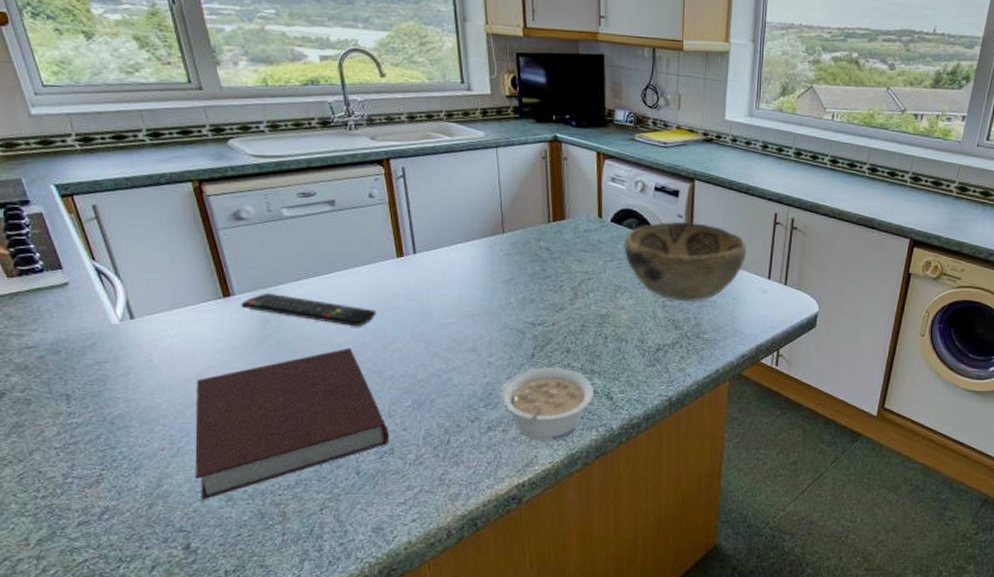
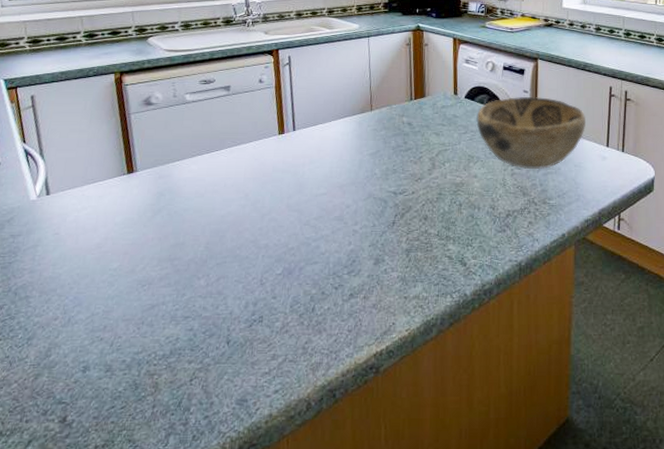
notebook: present [195,348,389,500] -> none [81,218,260,371]
remote control: present [241,292,376,326] -> none [141,169,257,198]
legume: present [500,366,595,441] -> none [362,233,450,307]

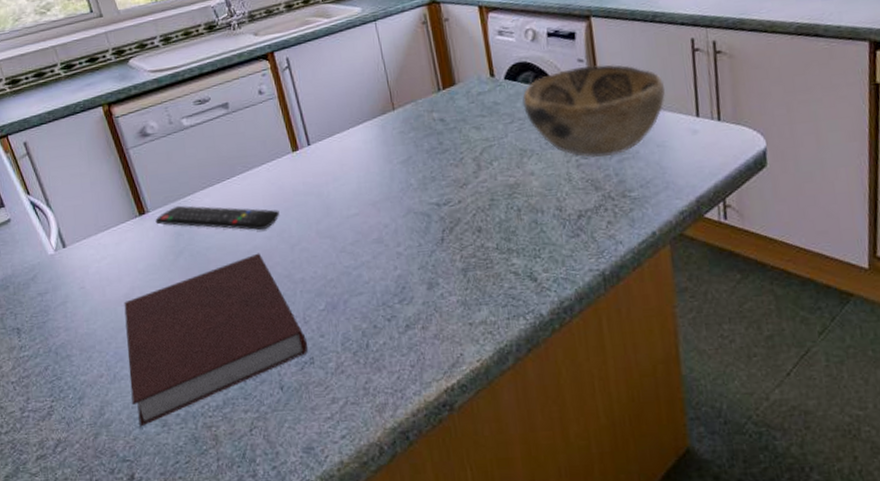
notebook: none [81,218,260,371] -> present [124,253,308,427]
remote control: none [141,169,257,198] -> present [155,205,280,230]

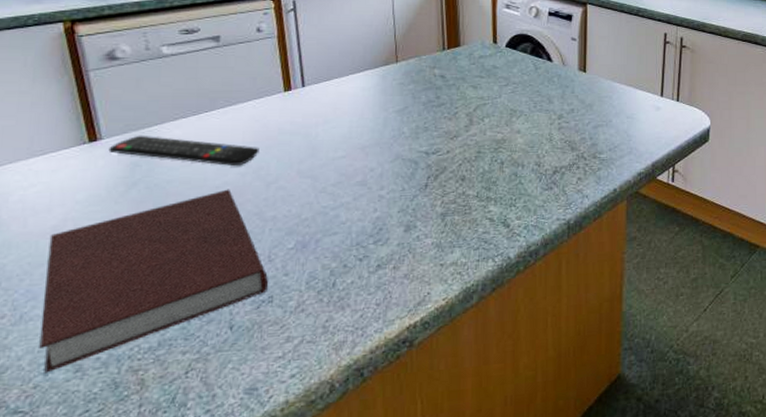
decorative bowl: present [522,64,665,158] -> none [519,44,638,123]

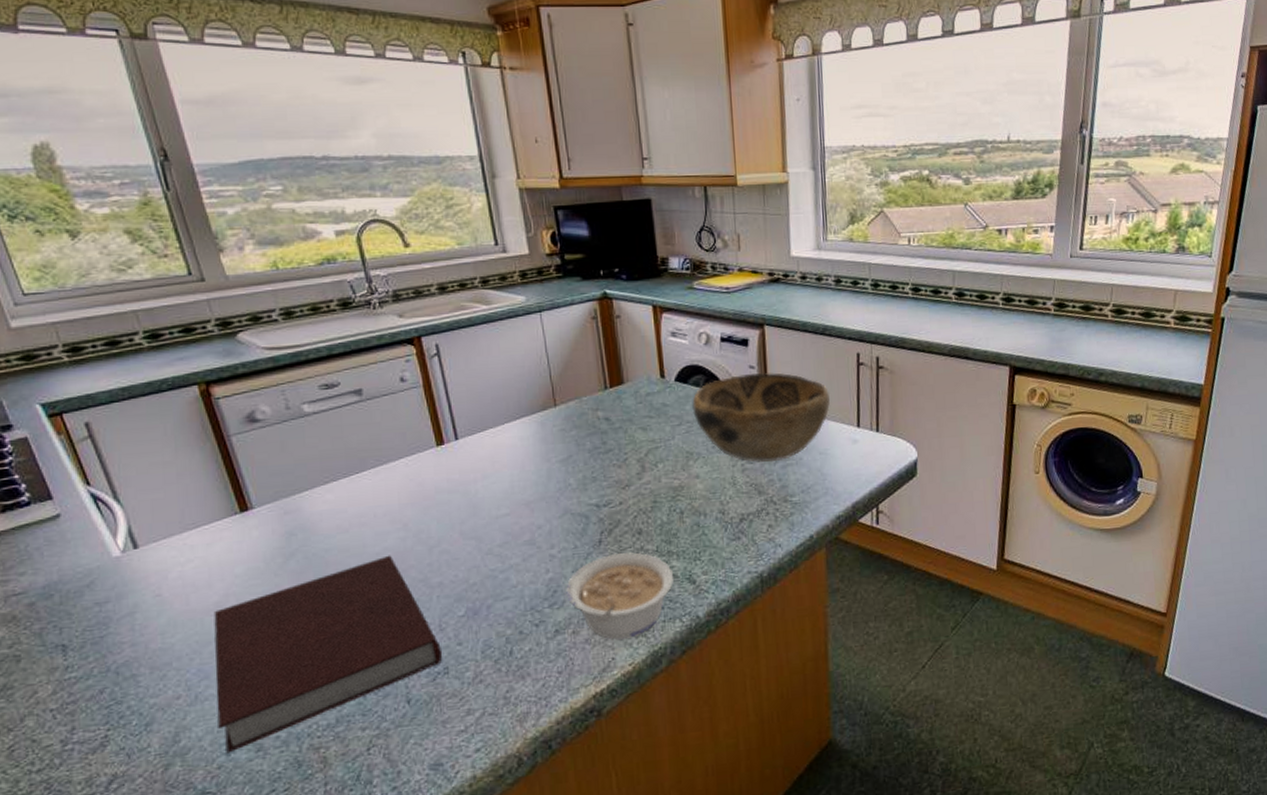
remote control: present [108,135,260,166] -> none [261,501,418,530]
legume: none [391,196,491,276] -> present [566,552,675,640]
decorative bowl: none [519,44,638,123] -> present [692,372,830,463]

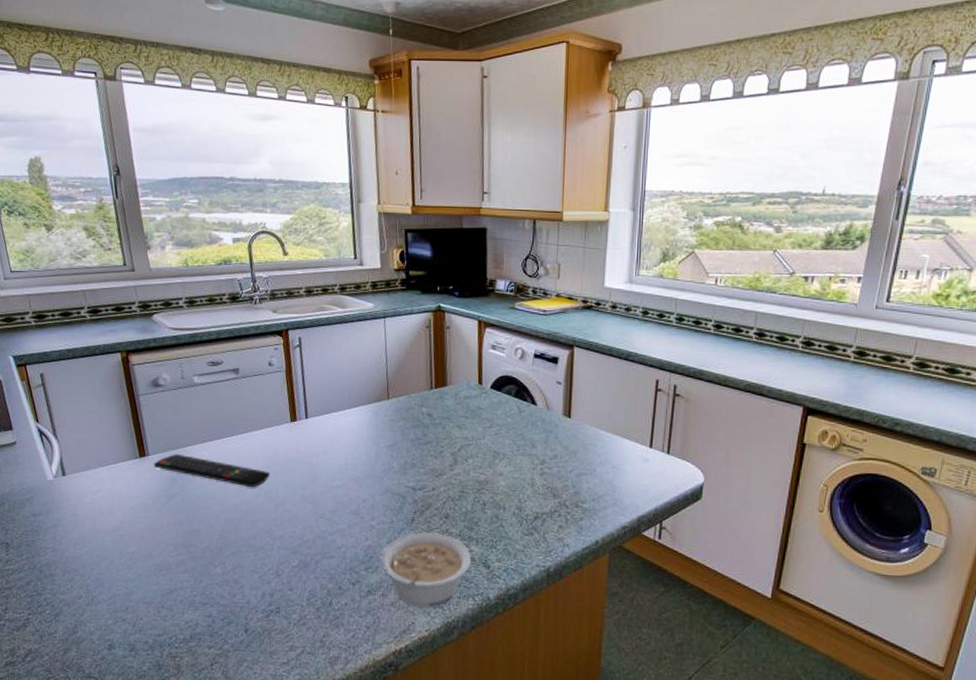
notebook: present [213,555,442,754] -> none [105,507,276,649]
remote control: none [261,501,418,530] -> present [154,453,270,487]
decorative bowl: present [692,372,830,463] -> none [503,388,627,470]

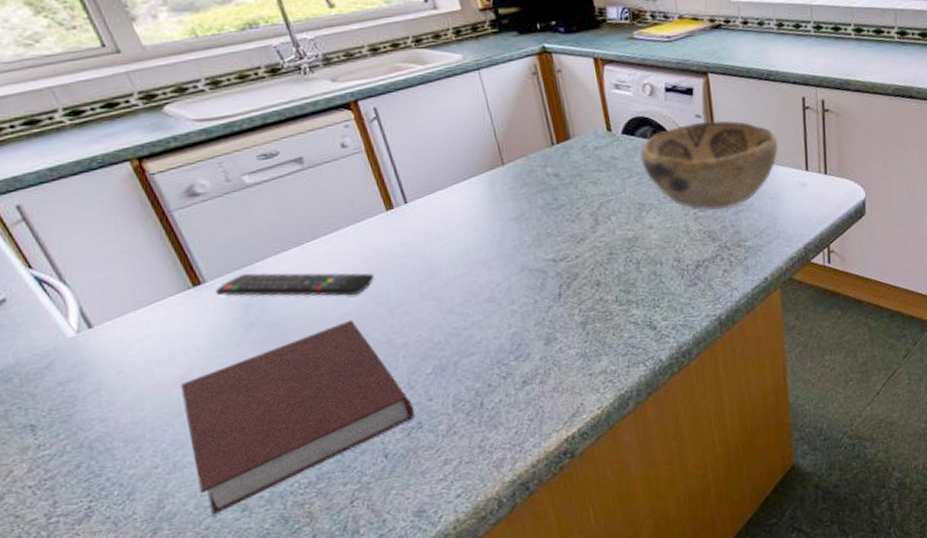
notebook: none [105,507,276,649] -> present [180,319,415,516]
legume: present [380,531,472,608] -> none [530,303,636,386]
decorative bowl: none [503,388,627,470] -> present [640,120,778,210]

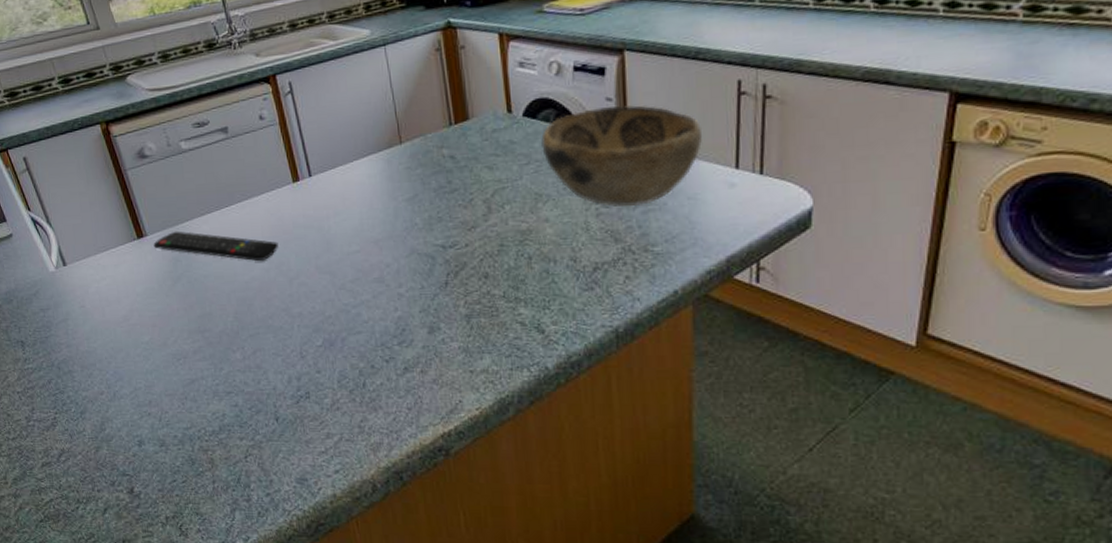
notebook: present [180,319,415,516] -> none [123,284,304,445]

